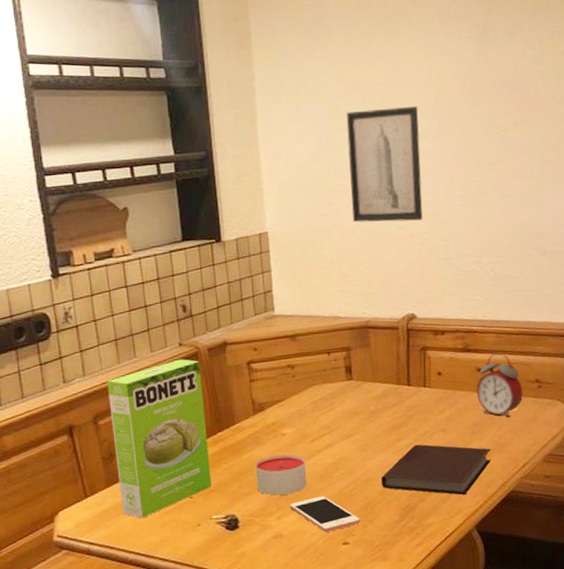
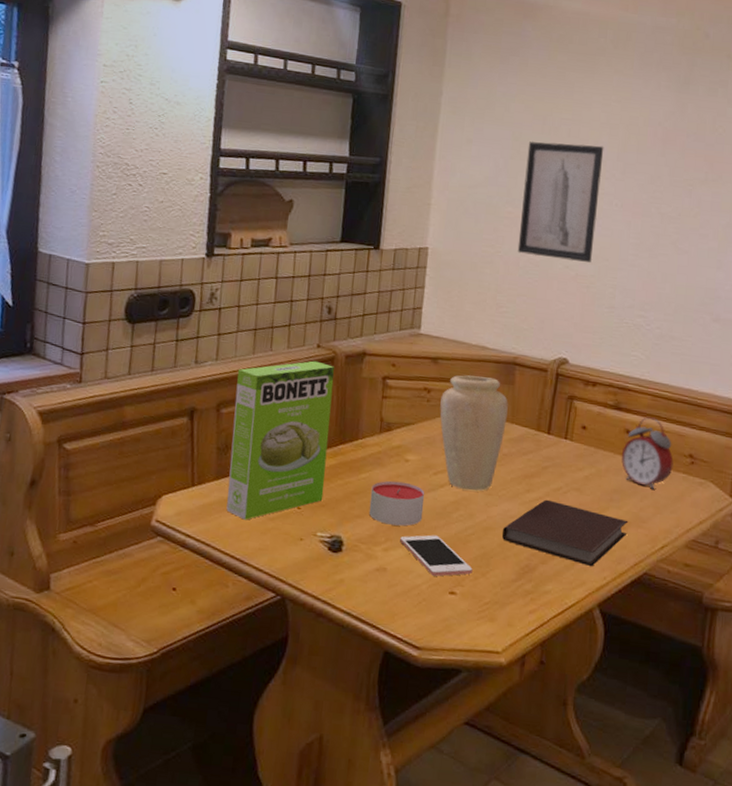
vase: none [305,344,369,451] -> present [440,375,508,491]

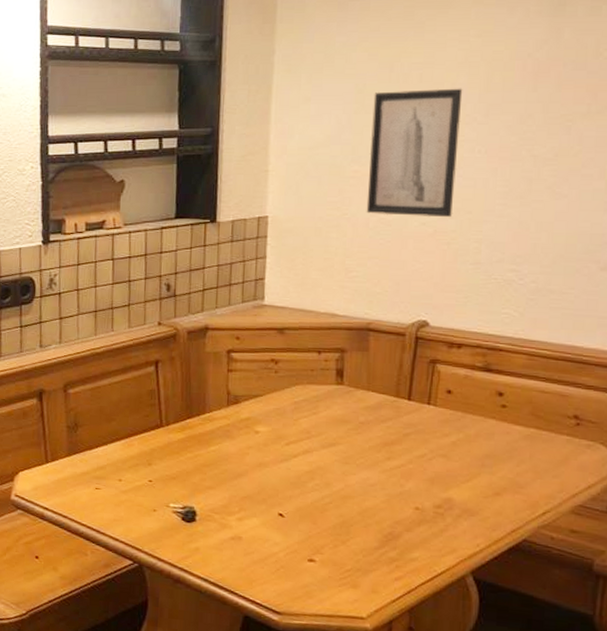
cake mix box: present [226,360,335,520] -> none [80,338,178,493]
candle: present [368,480,425,526] -> none [220,452,278,496]
cell phone: present [400,535,473,577] -> none [254,504,332,545]
vase: present [440,375,508,491] -> none [289,344,363,460]
notebook: present [501,499,629,567] -> none [361,466,504,534]
alarm clock: present [621,417,674,489] -> none [493,378,555,453]

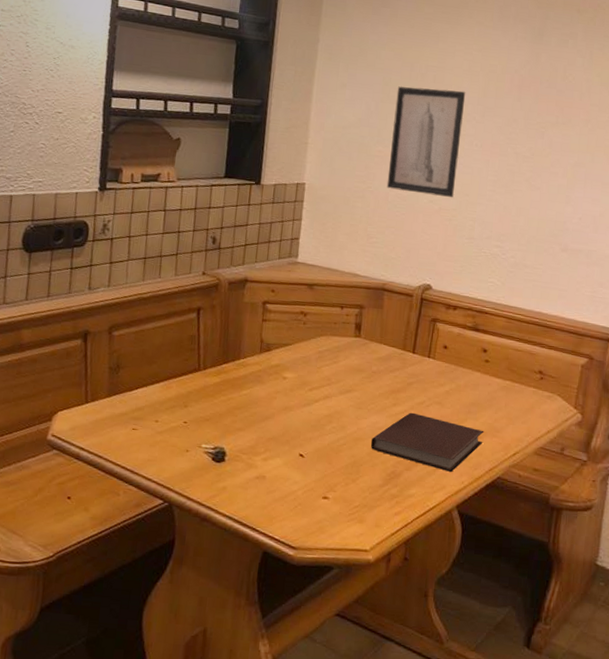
notebook: none [361,466,504,534] -> present [370,412,484,473]

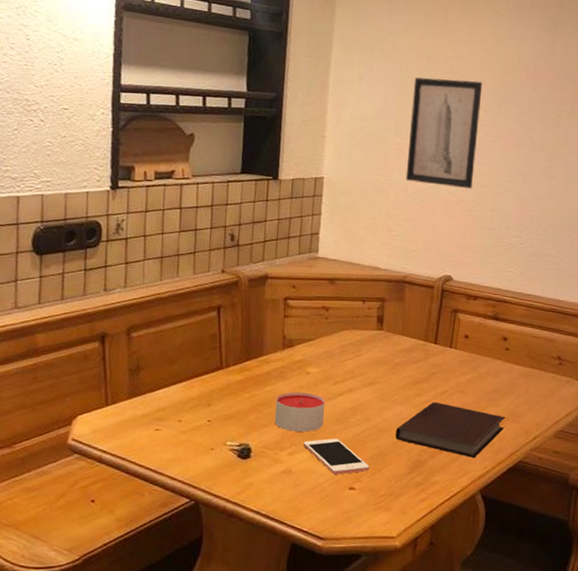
candle: none [249,396,301,438] -> present [274,392,326,432]
cell phone: none [278,445,344,483] -> present [303,438,370,475]

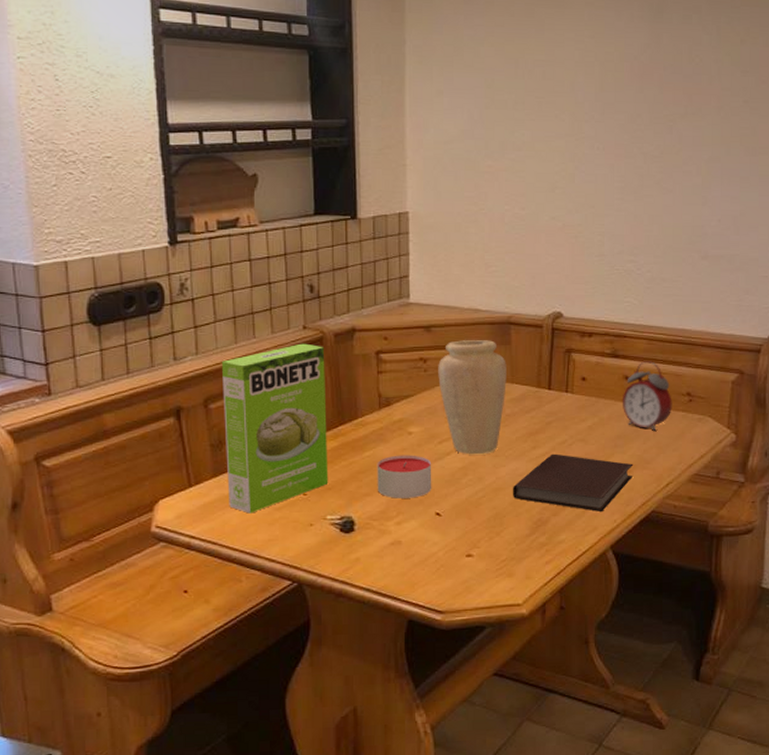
cake mix box: none [140,285,239,434] -> present [221,343,329,514]
cell phone: present [303,438,370,475] -> none [412,502,487,542]
vase: none [337,293,399,397] -> present [438,340,507,455]
wall art: present [405,77,483,188] -> none [501,86,581,211]
alarm clock: none [499,325,544,388] -> present [622,361,672,431]

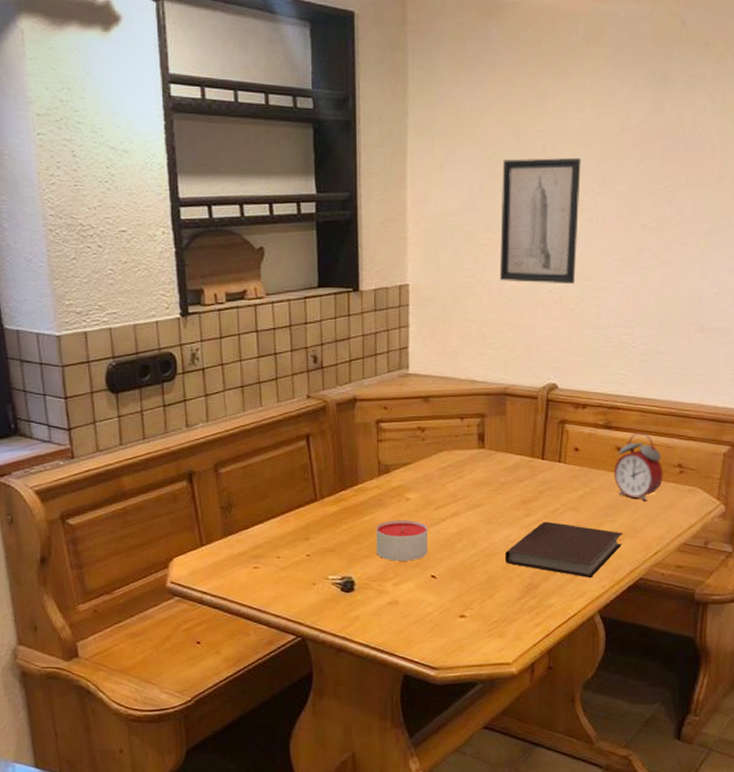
cake mix box: present [221,343,329,514] -> none [230,412,330,572]
vase: present [438,340,507,455] -> none [435,410,502,521]
wall art: none [501,86,581,211] -> present [499,157,581,284]

